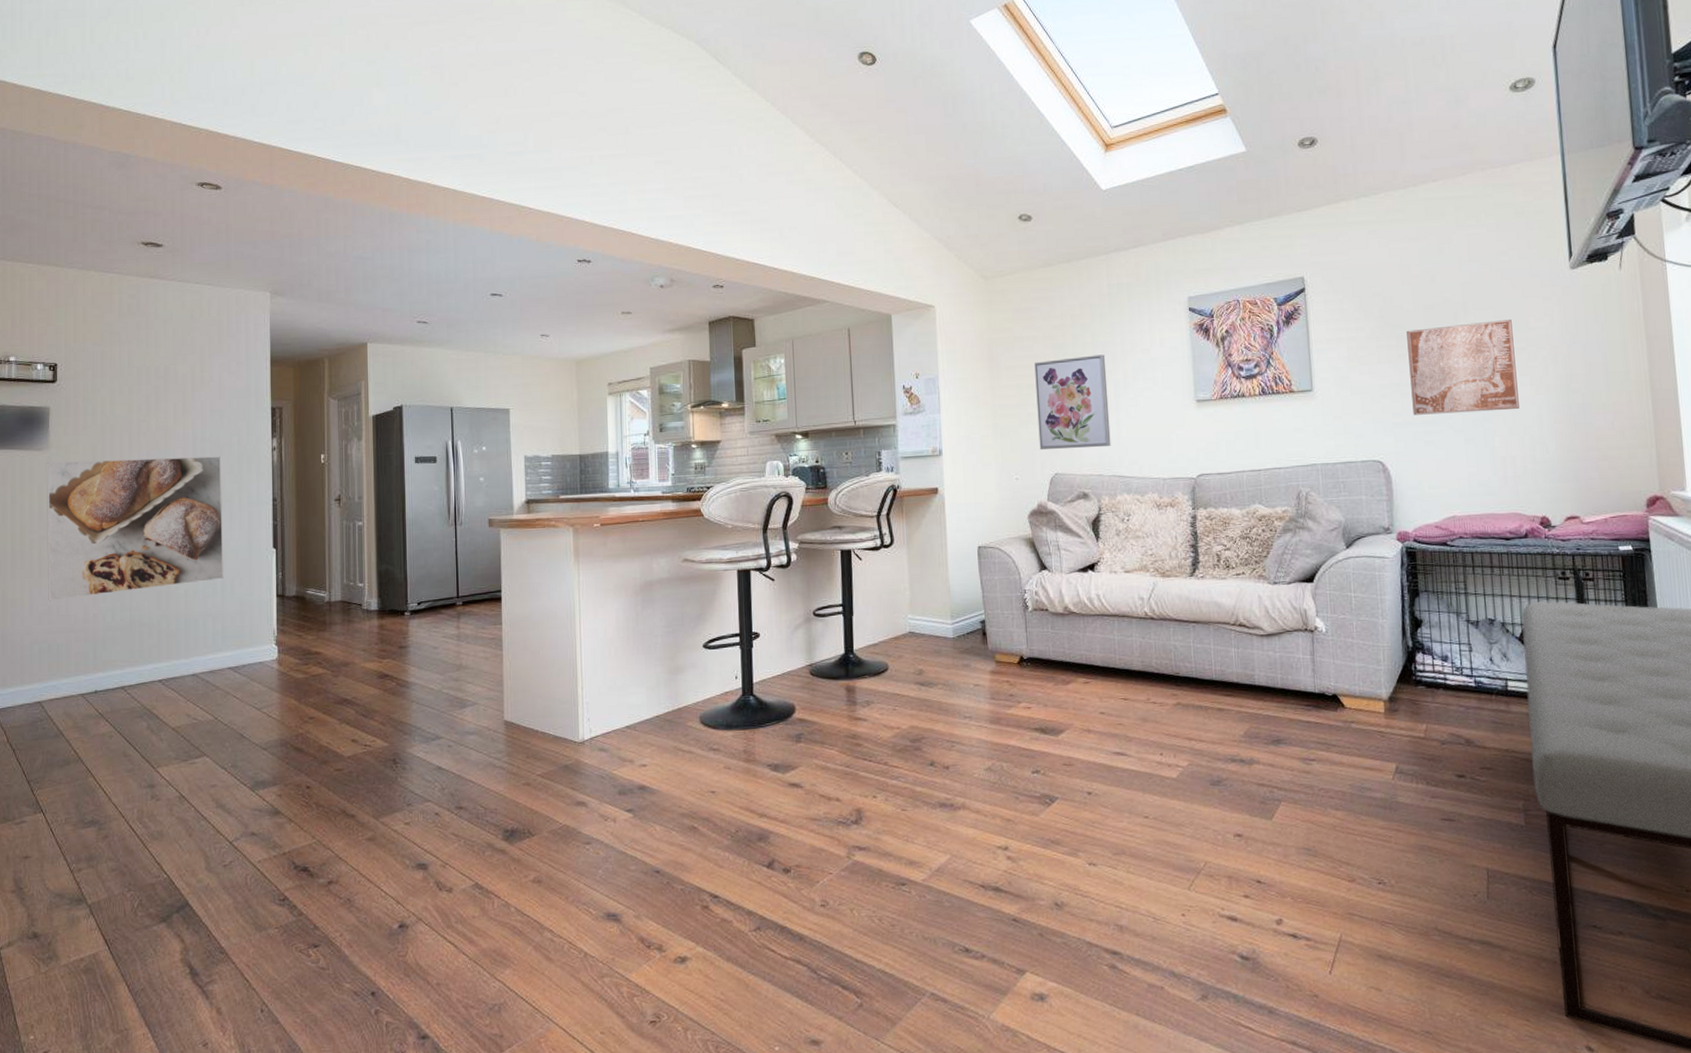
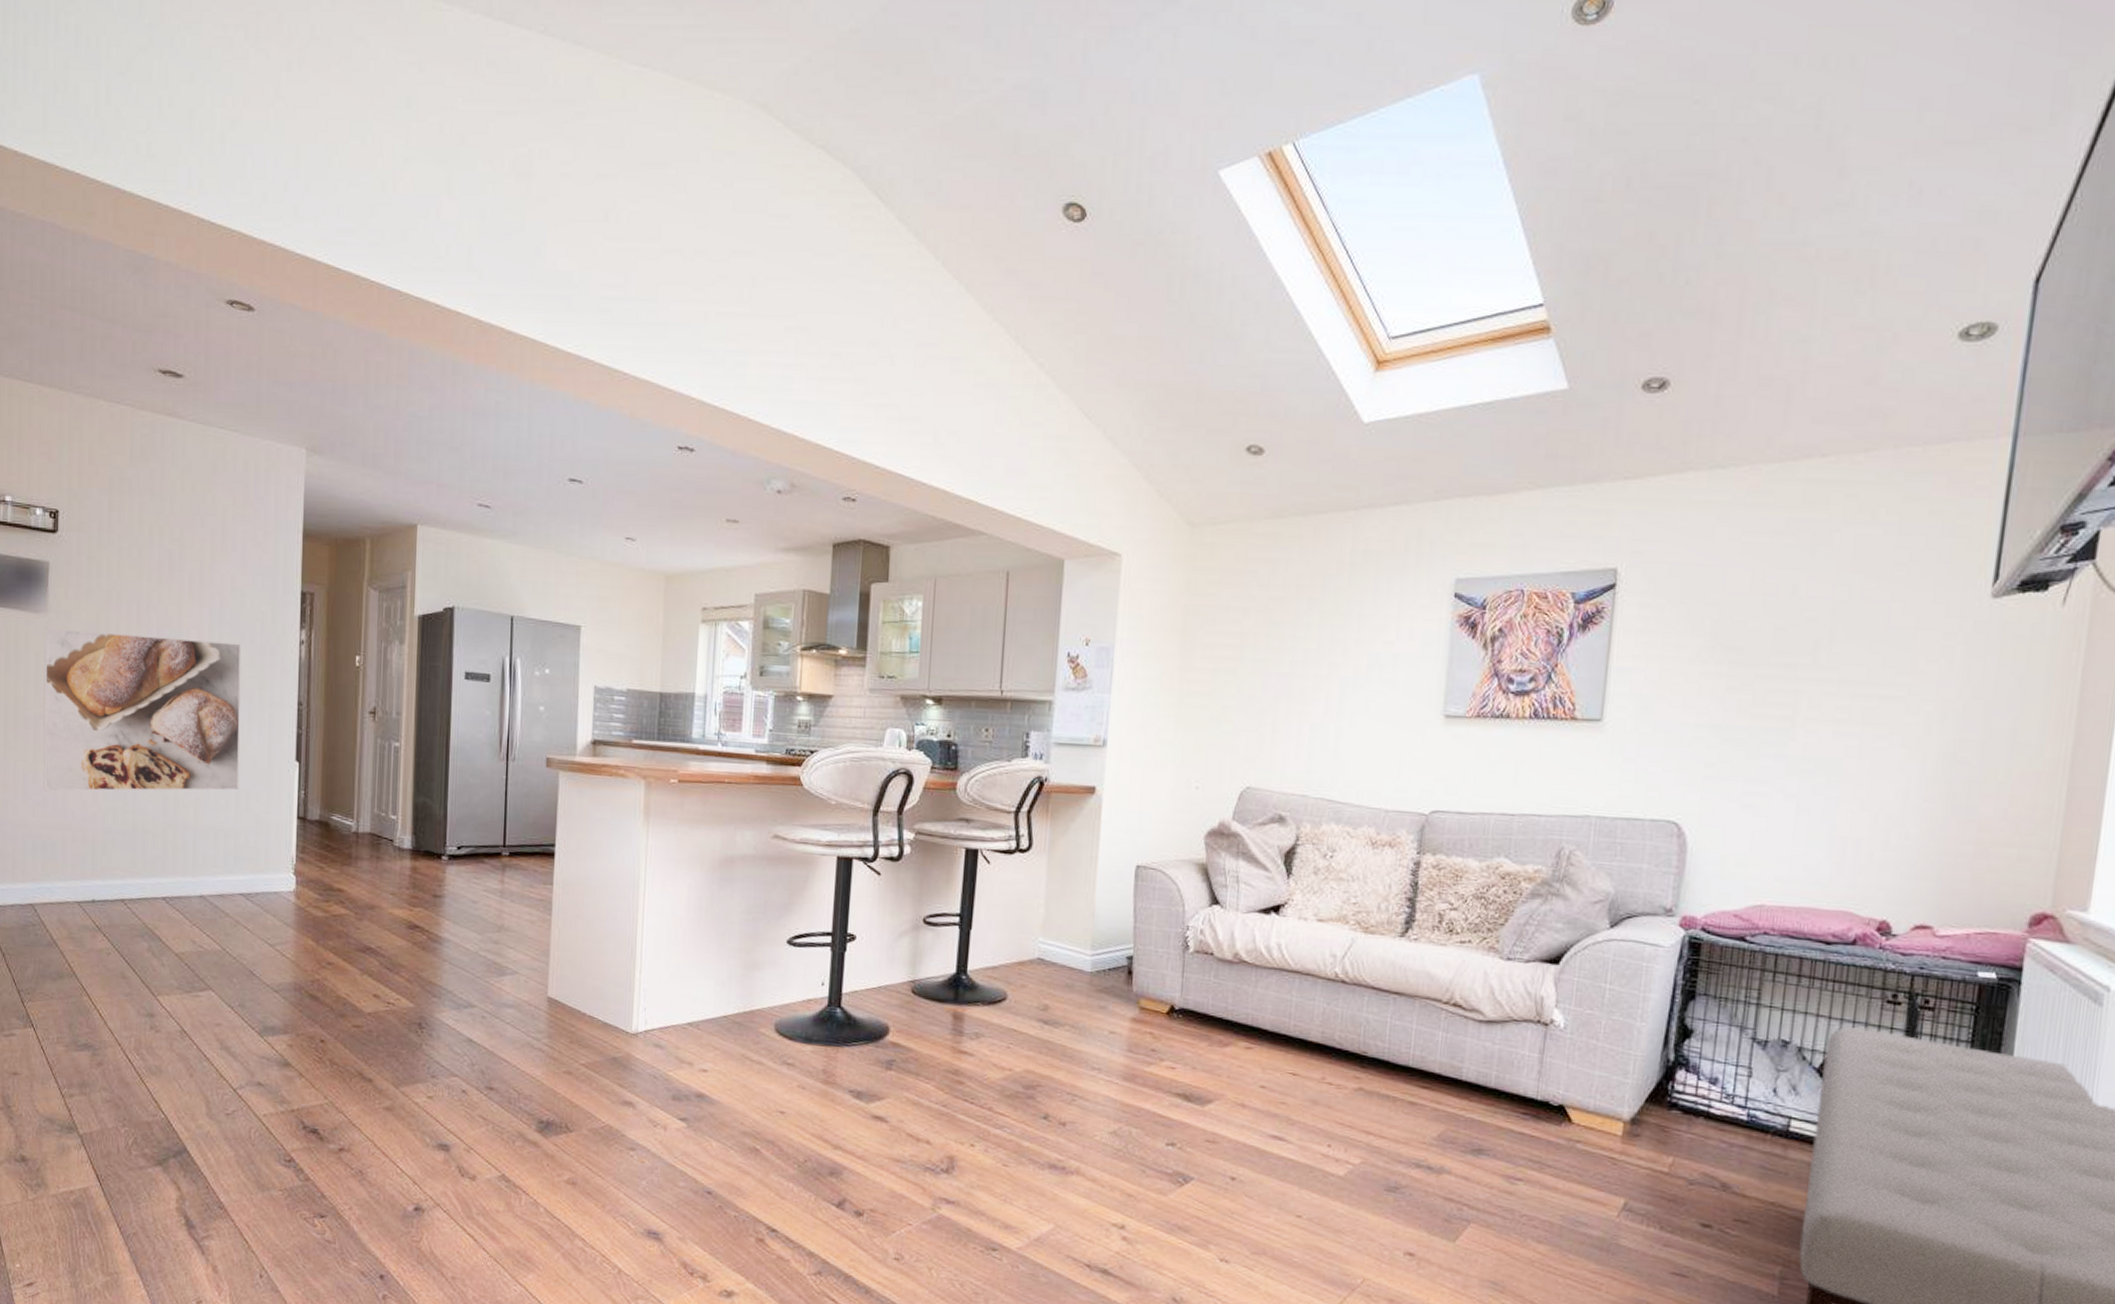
wall art: present [1034,354,1111,450] -> none [1231,641,1334,762]
wall art: present [1406,319,1519,415] -> none [1732,655,1894,778]

